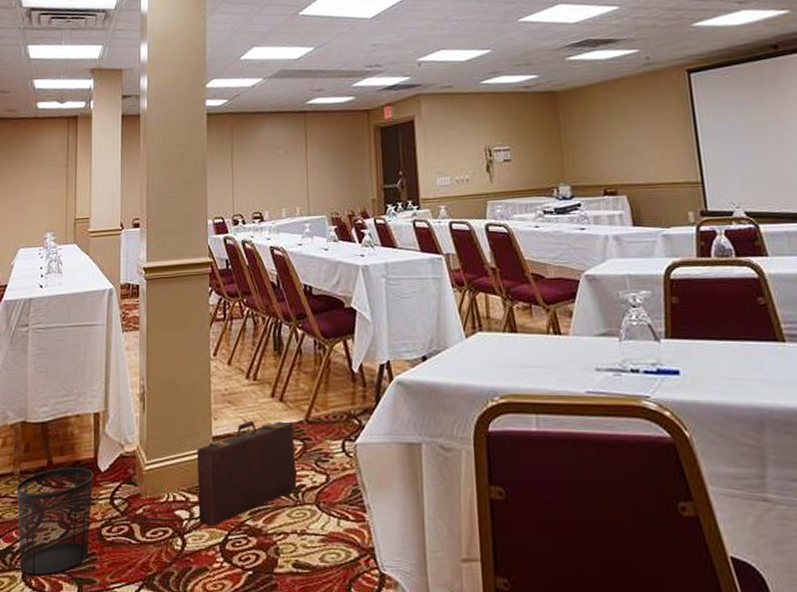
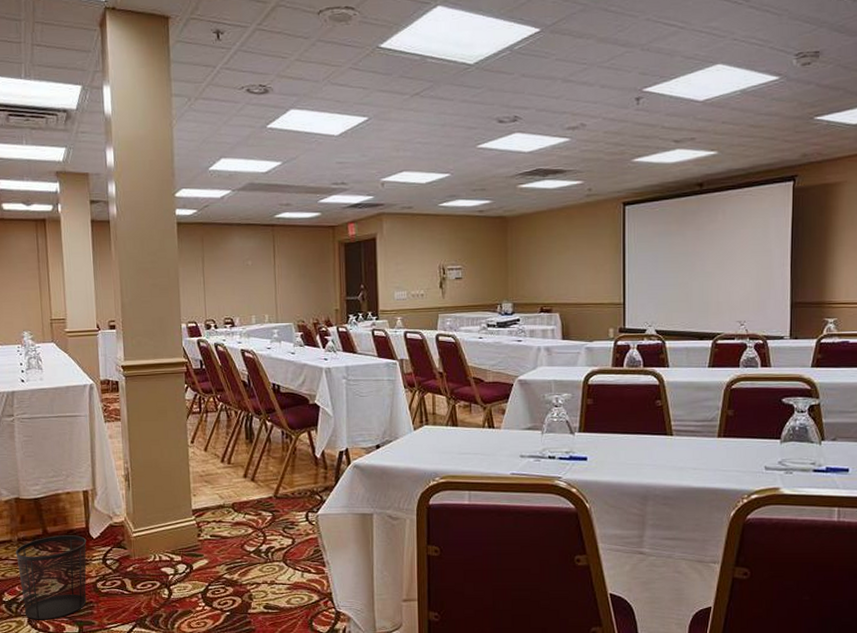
briefcase: present [197,420,297,527] -> none [179,496,267,580]

